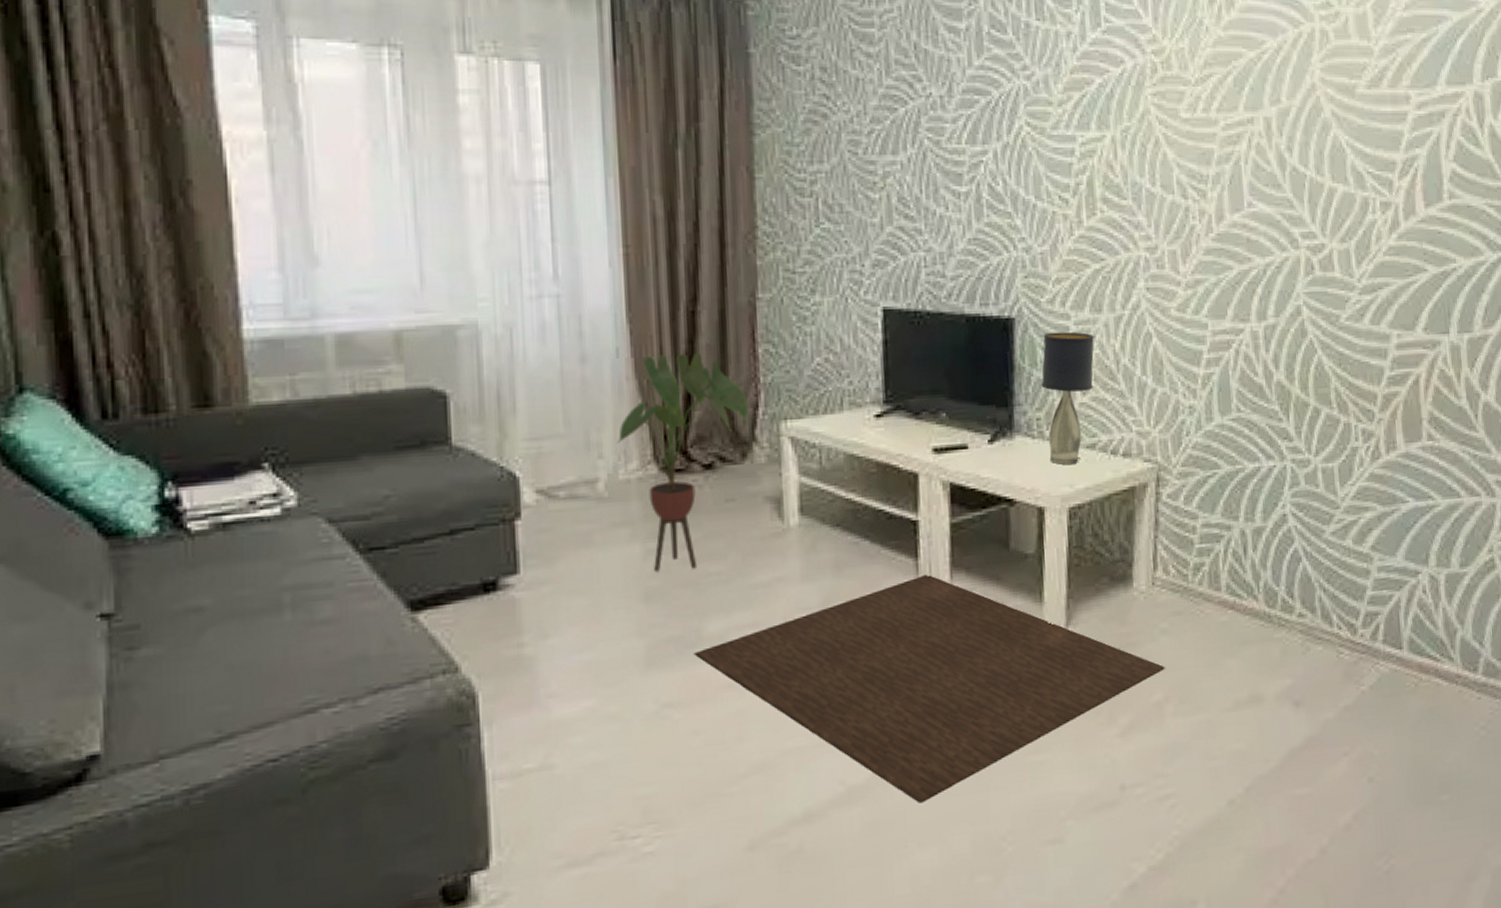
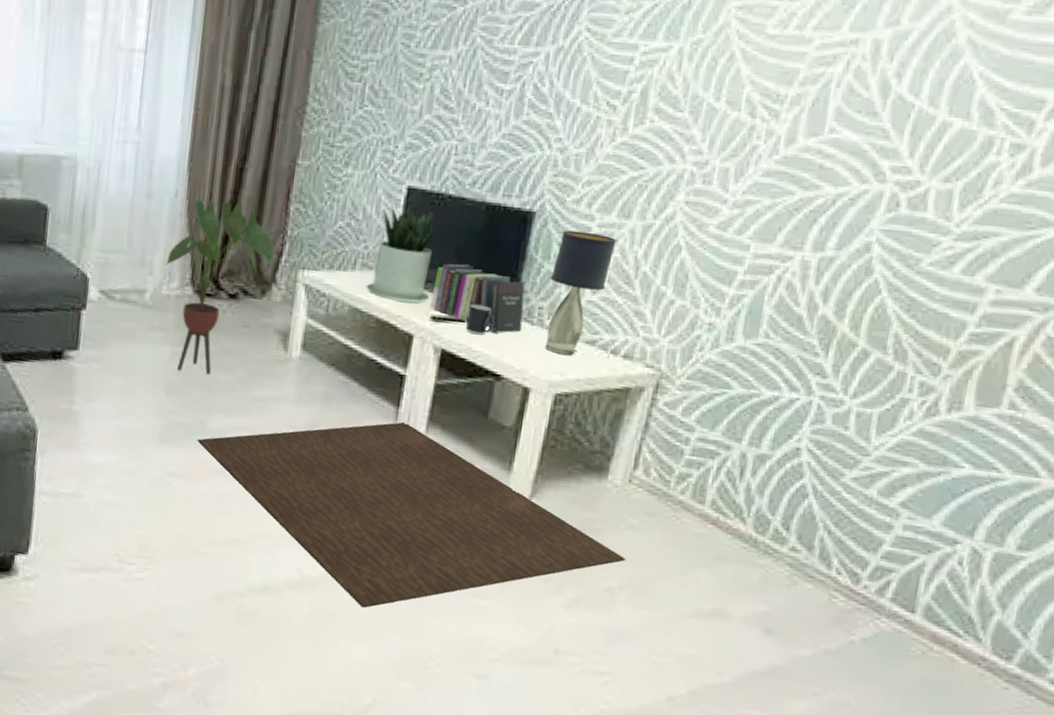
planter: none [858,331,926,439] -> present [365,205,435,304]
books: none [929,384,1024,455] -> present [430,263,525,334]
mug: none [968,426,997,460] -> present [465,303,494,335]

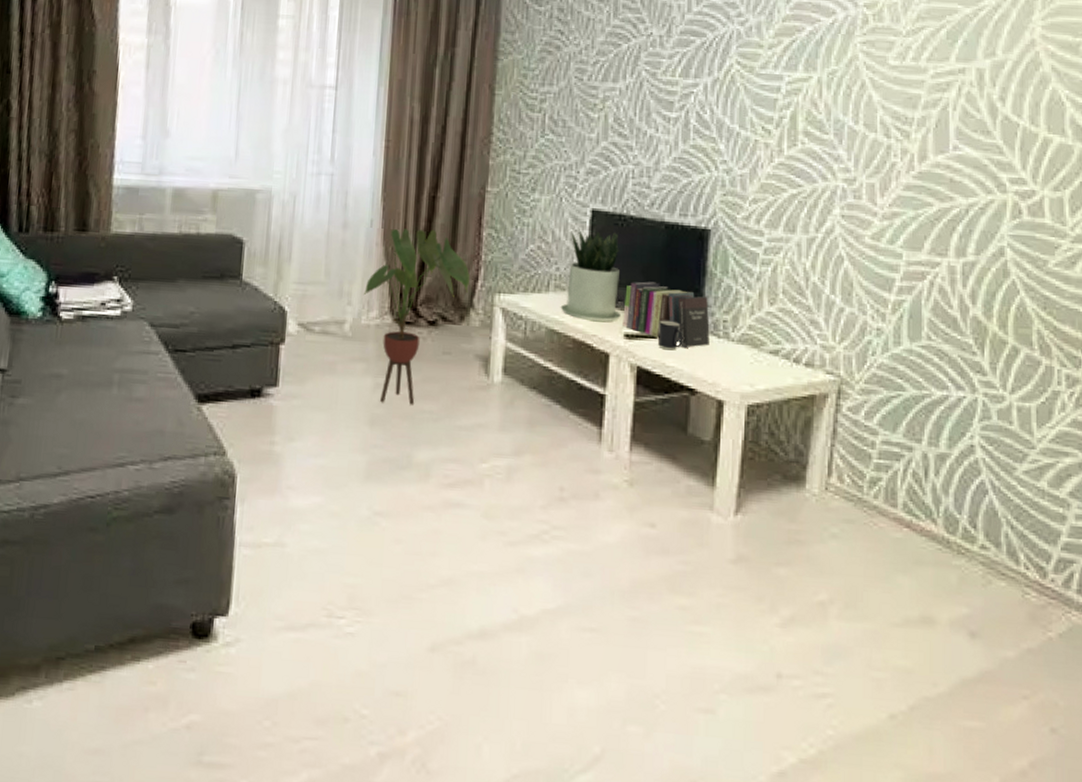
floor mat: present [197,422,626,608] -> none [404,443,832,645]
table lamp: present [544,230,618,356] -> none [730,245,787,367]

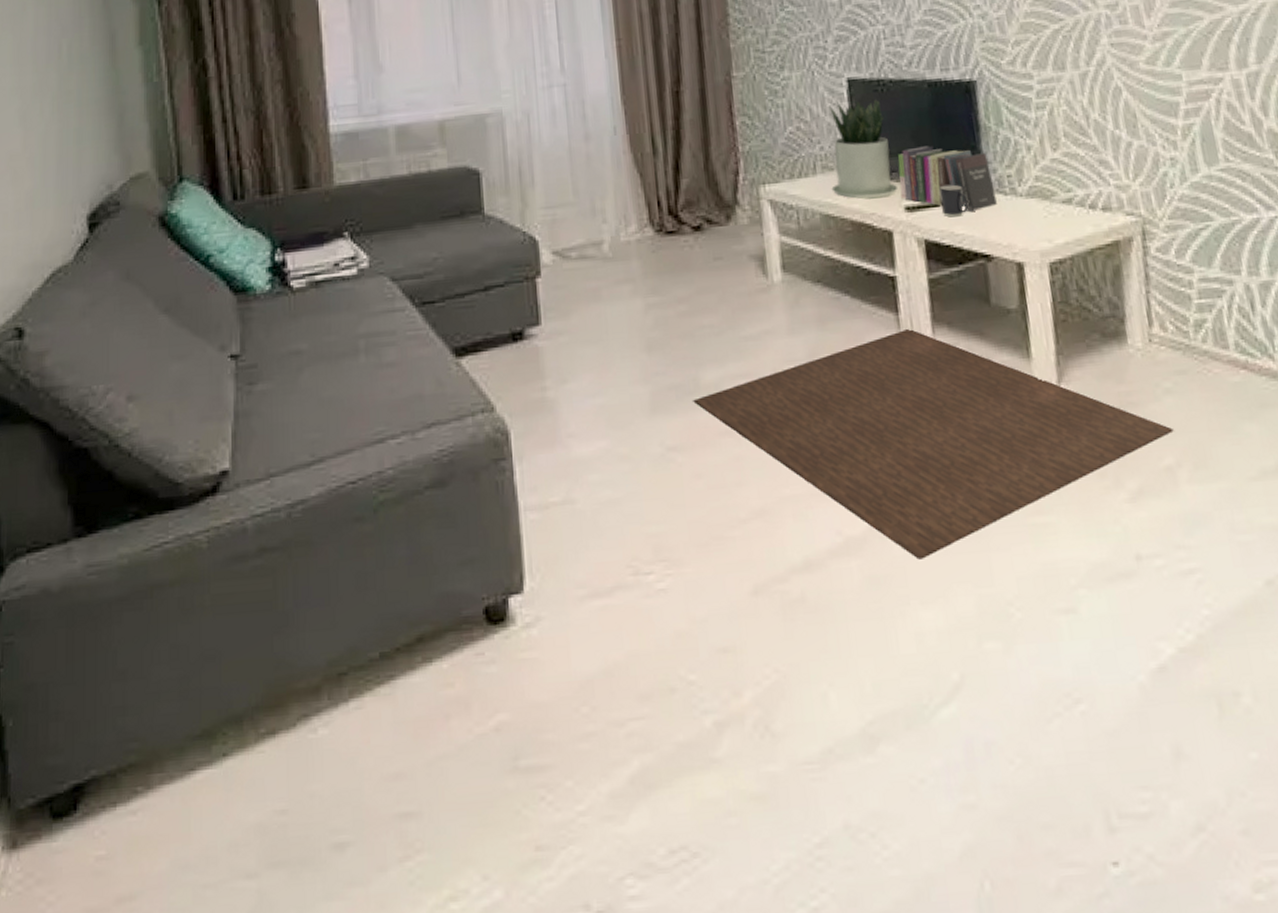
house plant: present [363,229,470,405] -> none [618,127,730,325]
floor mat: none [404,443,832,645] -> present [693,329,1173,560]

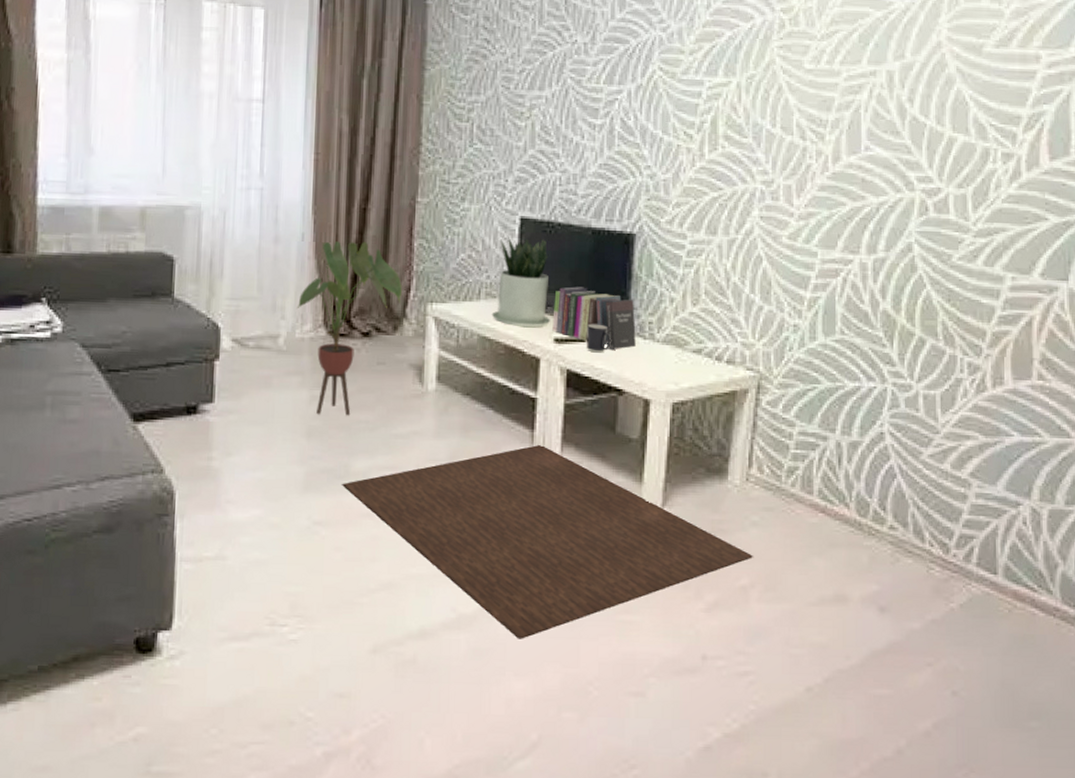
house plant: none [618,127,730,325] -> present [296,241,402,416]

